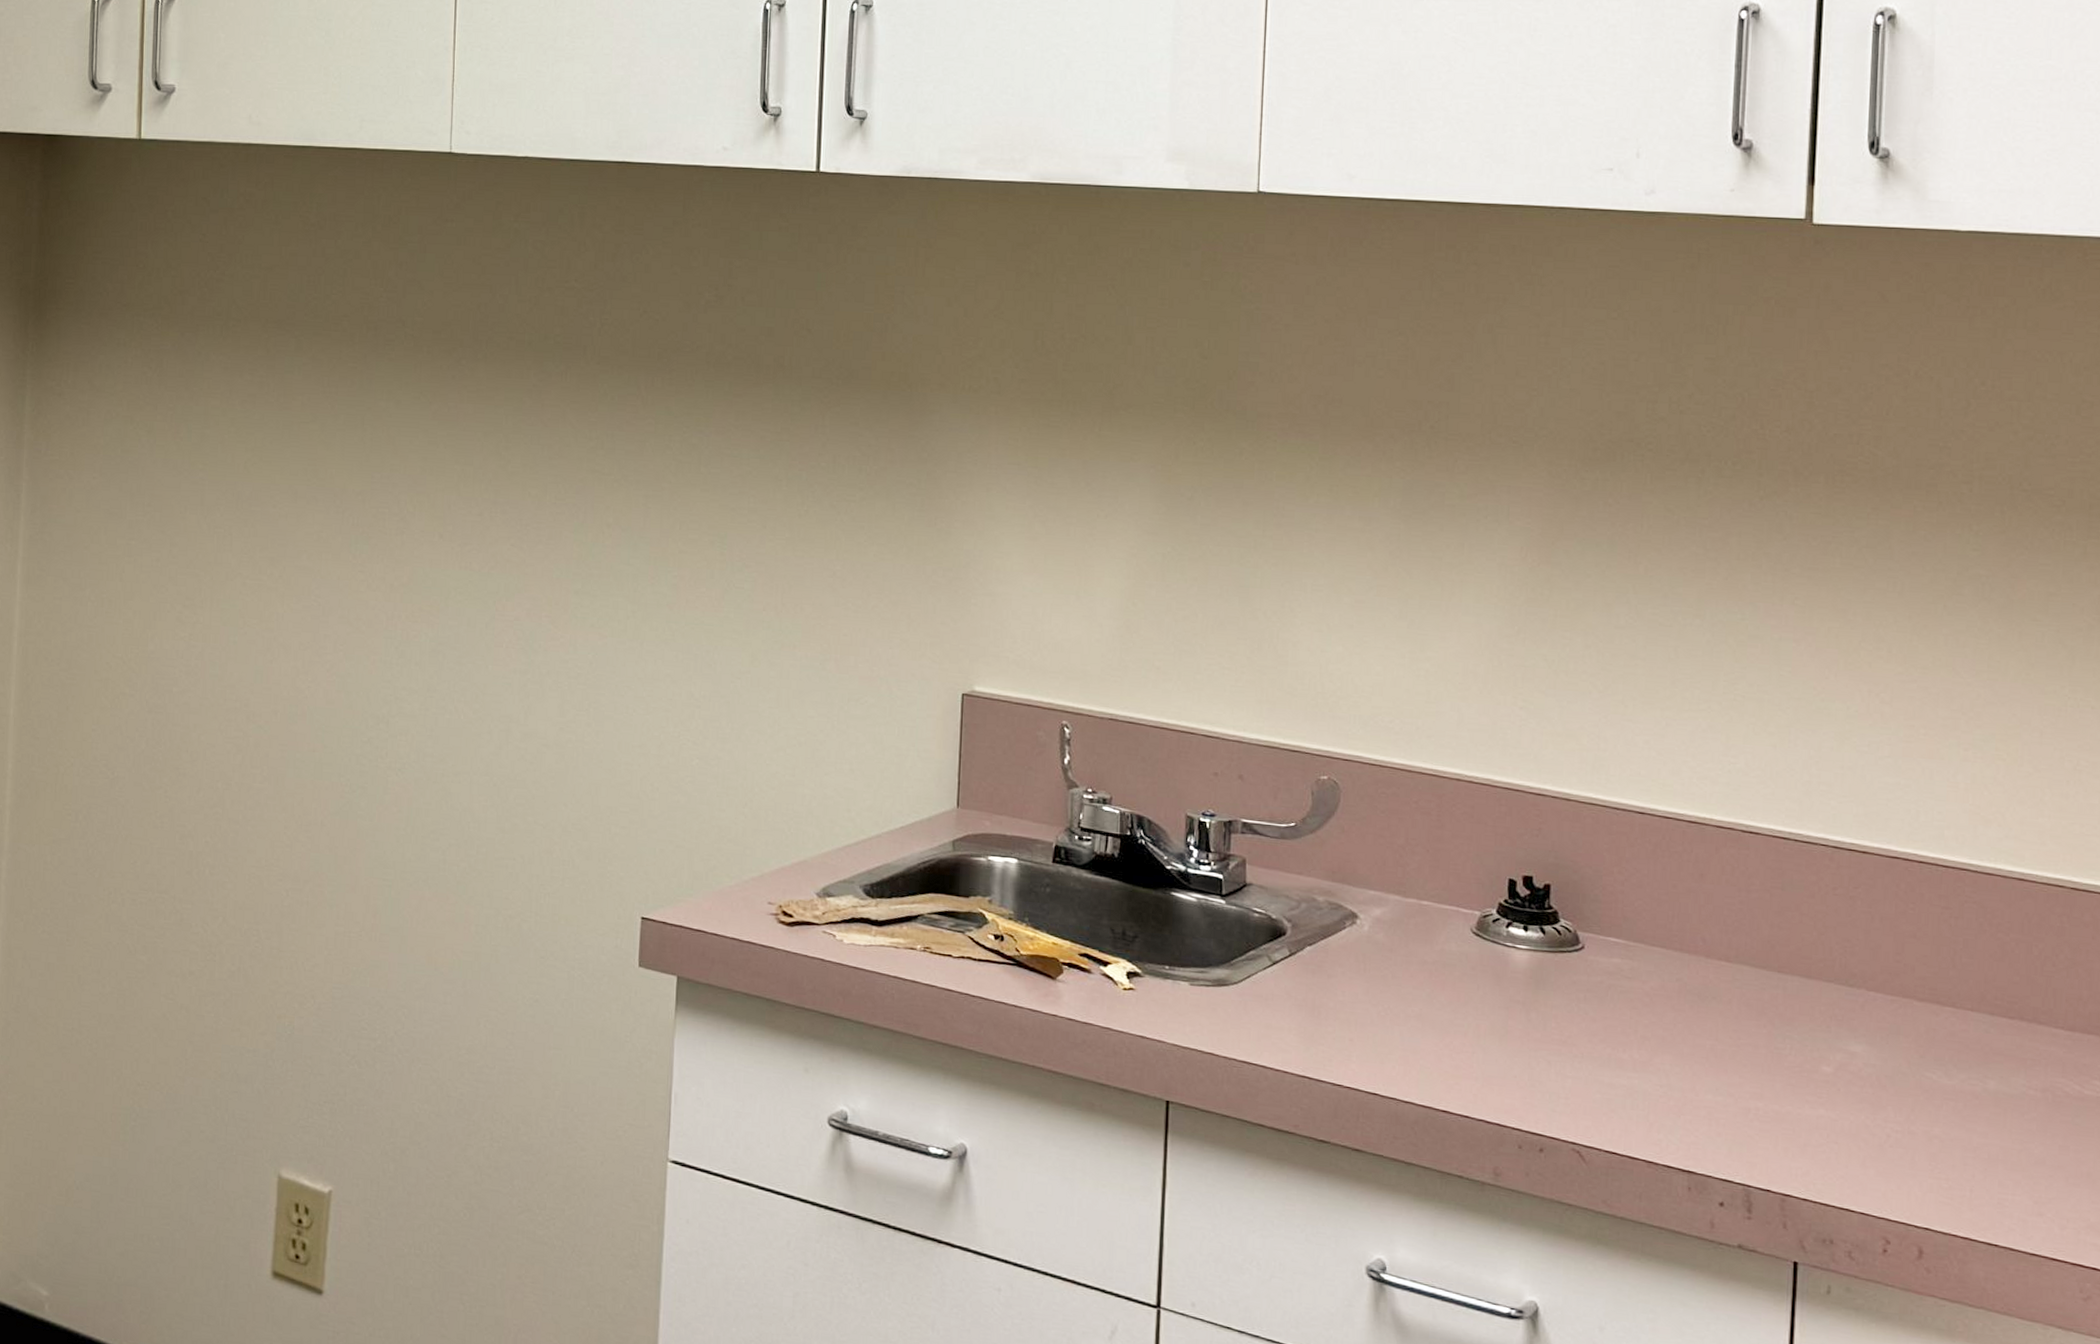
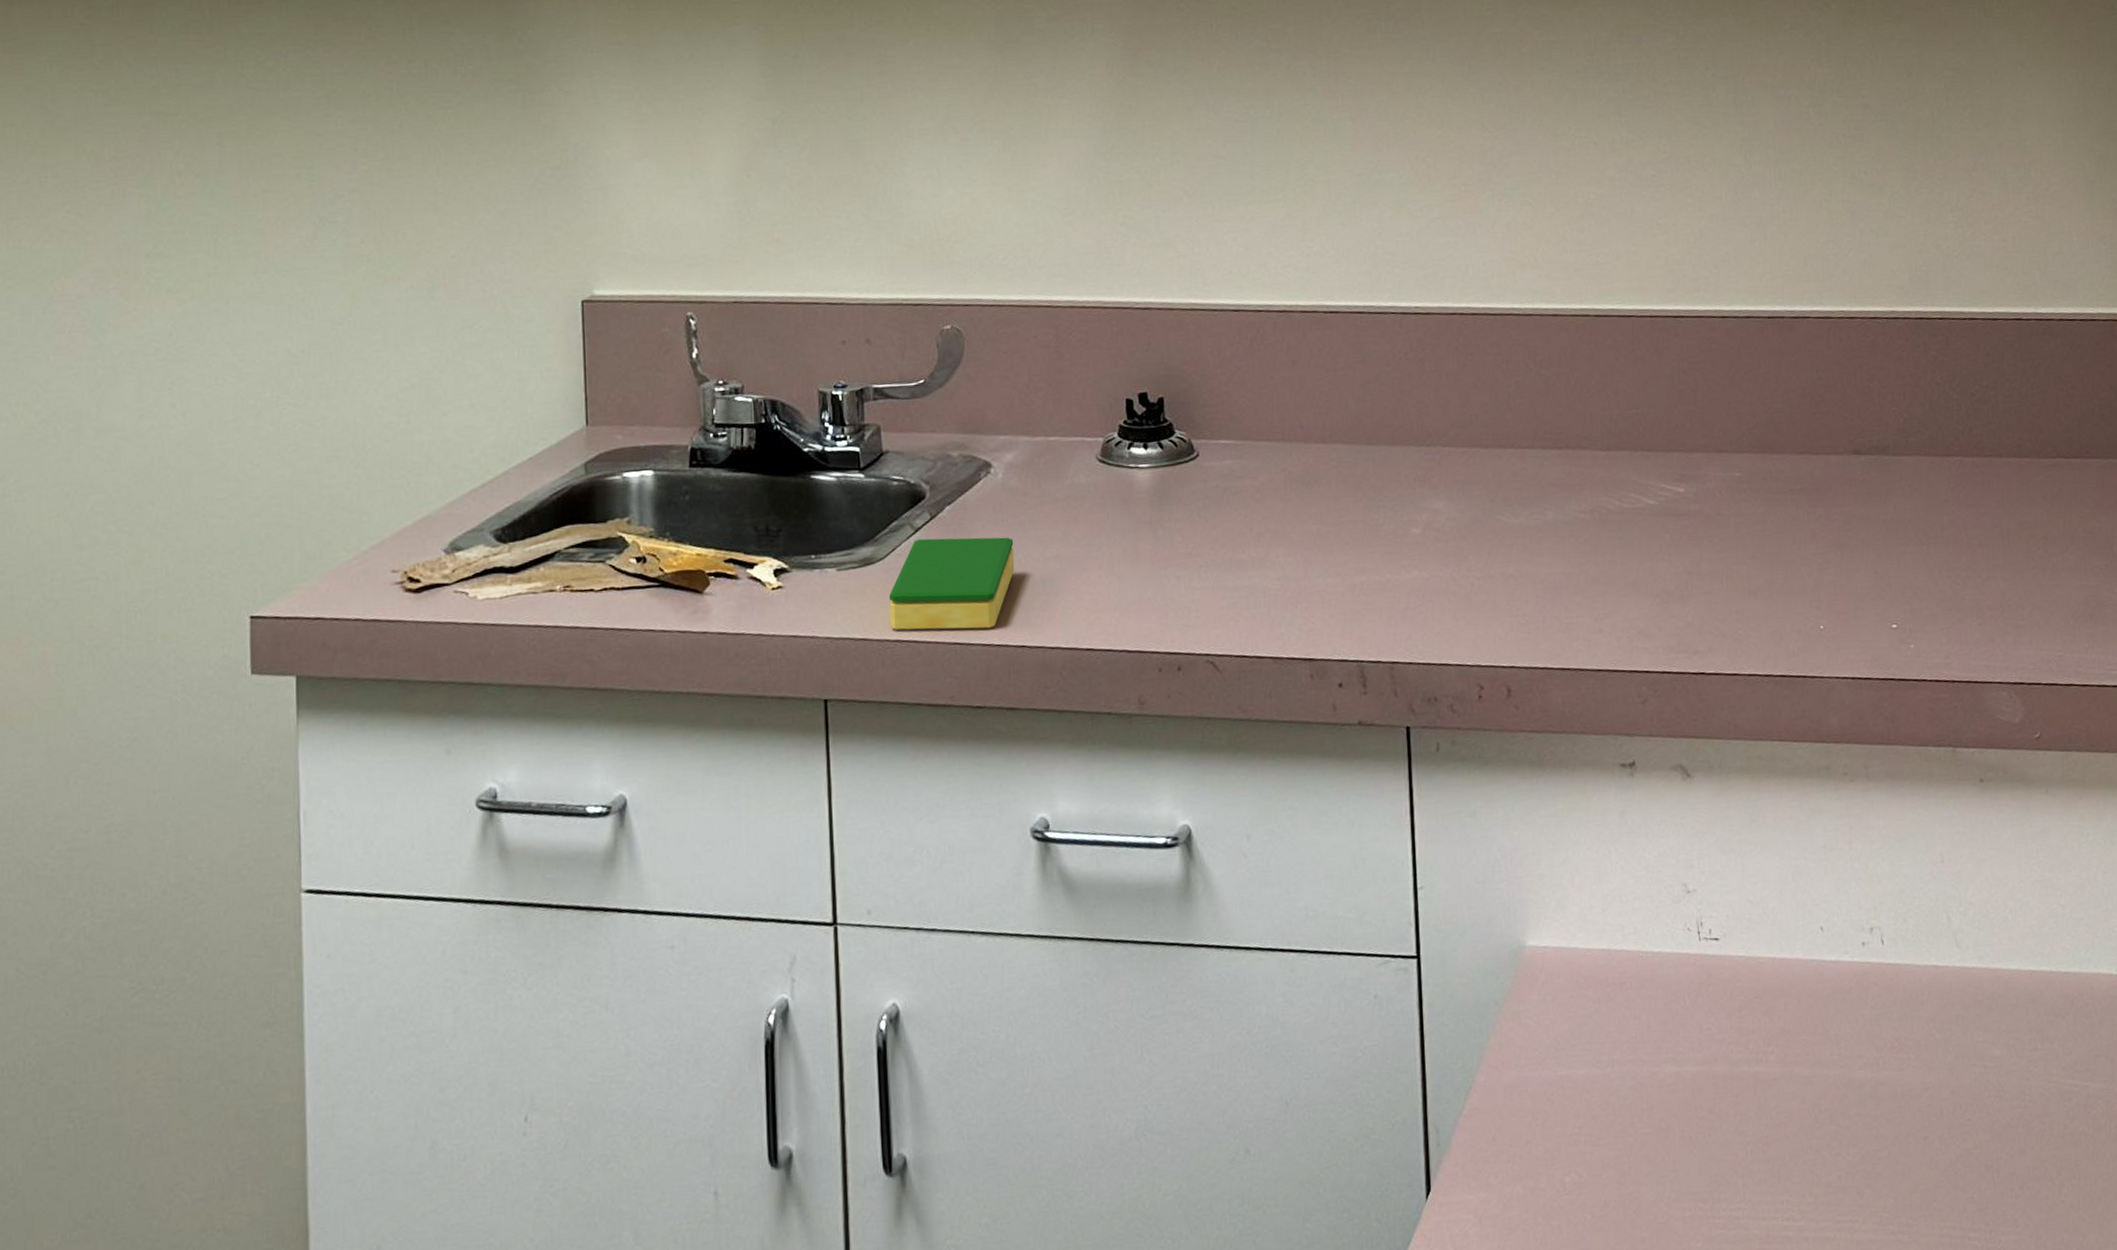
dish sponge: none [1238,972,1375,1070] -> present [888,537,1015,631]

